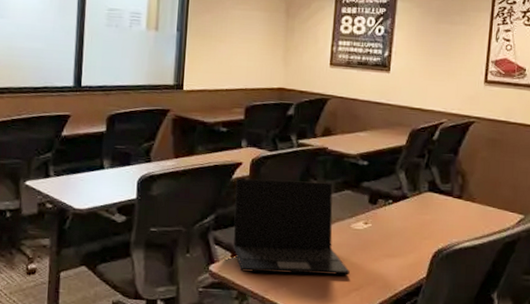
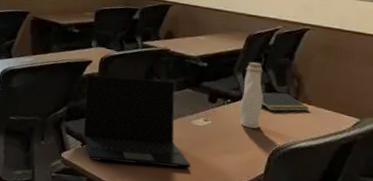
water bottle: none [401,159,427,230] -> present [239,62,263,129]
notepad: none [424,190,474,211] -> present [261,92,310,112]

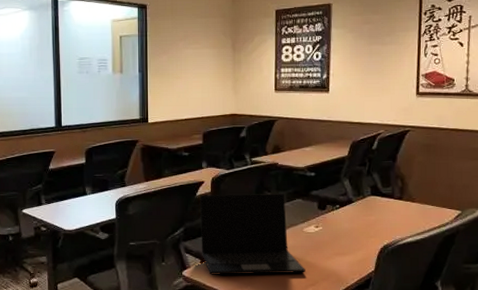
water bottle: present [239,62,263,129] -> none [348,168,370,230]
notepad: present [261,92,310,112] -> none [368,193,414,211]

